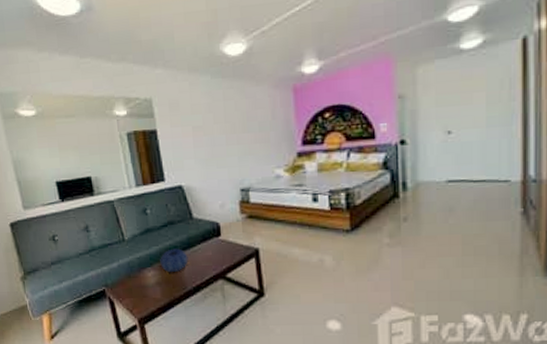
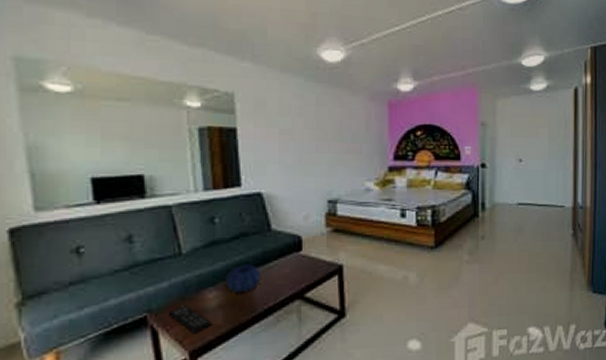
remote control: none [119,282,153,305] -> present [168,305,212,334]

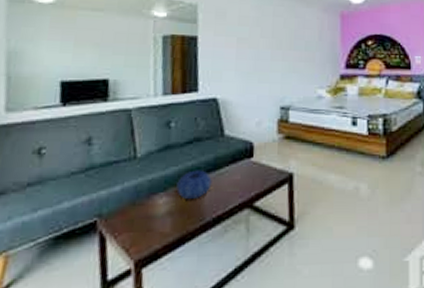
remote control: present [168,305,212,334] -> none [117,211,160,242]

